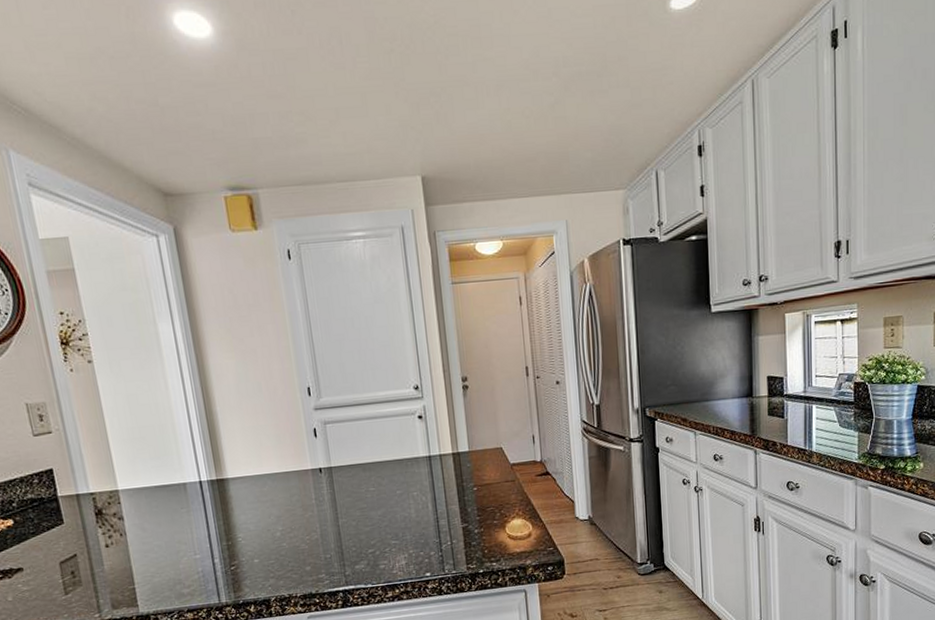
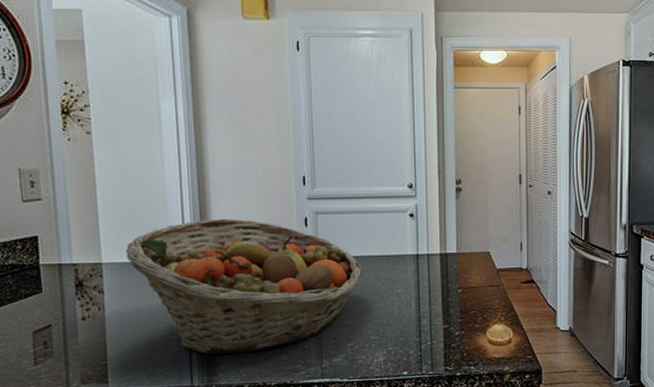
fruit basket: none [139,435,377,571] -> present [125,218,363,355]

